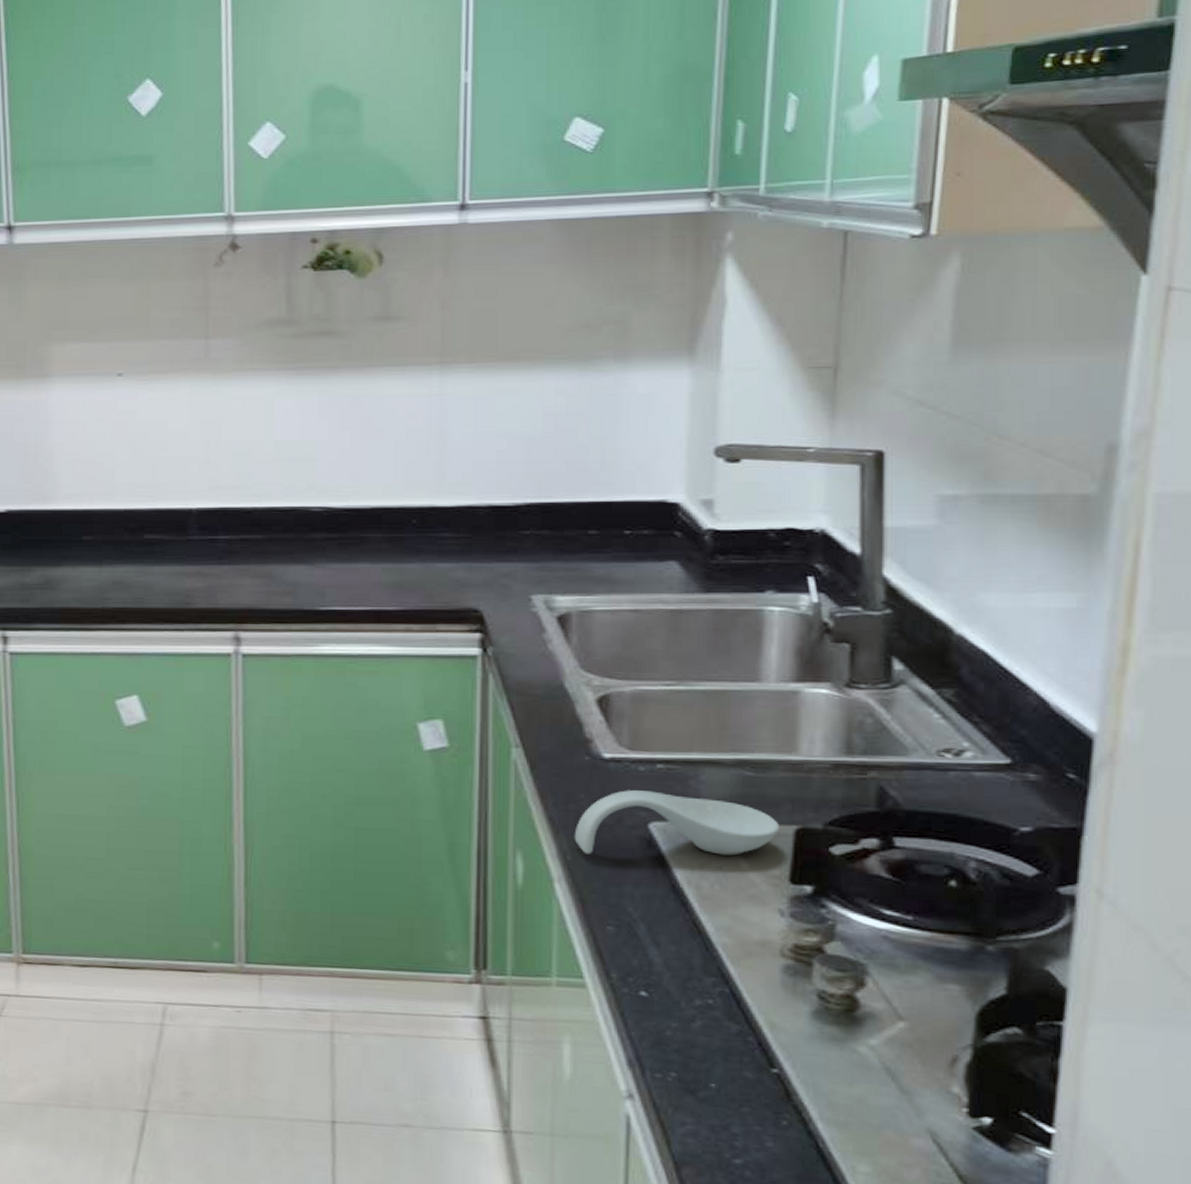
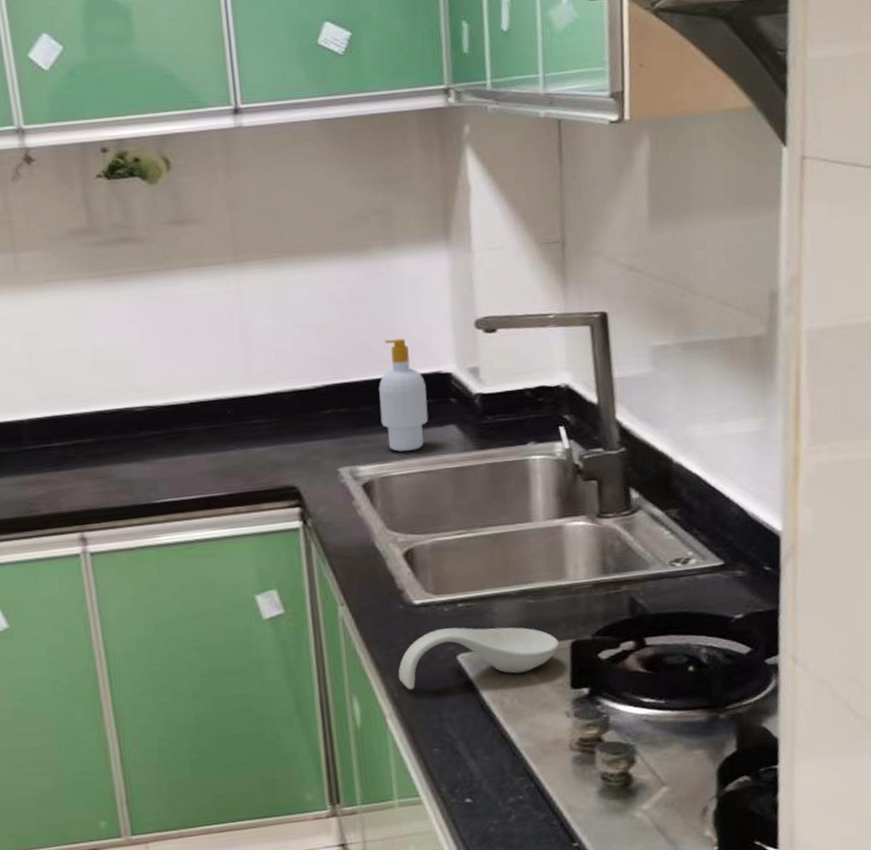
soap bottle: none [588,460,647,585] -> present [379,338,429,452]

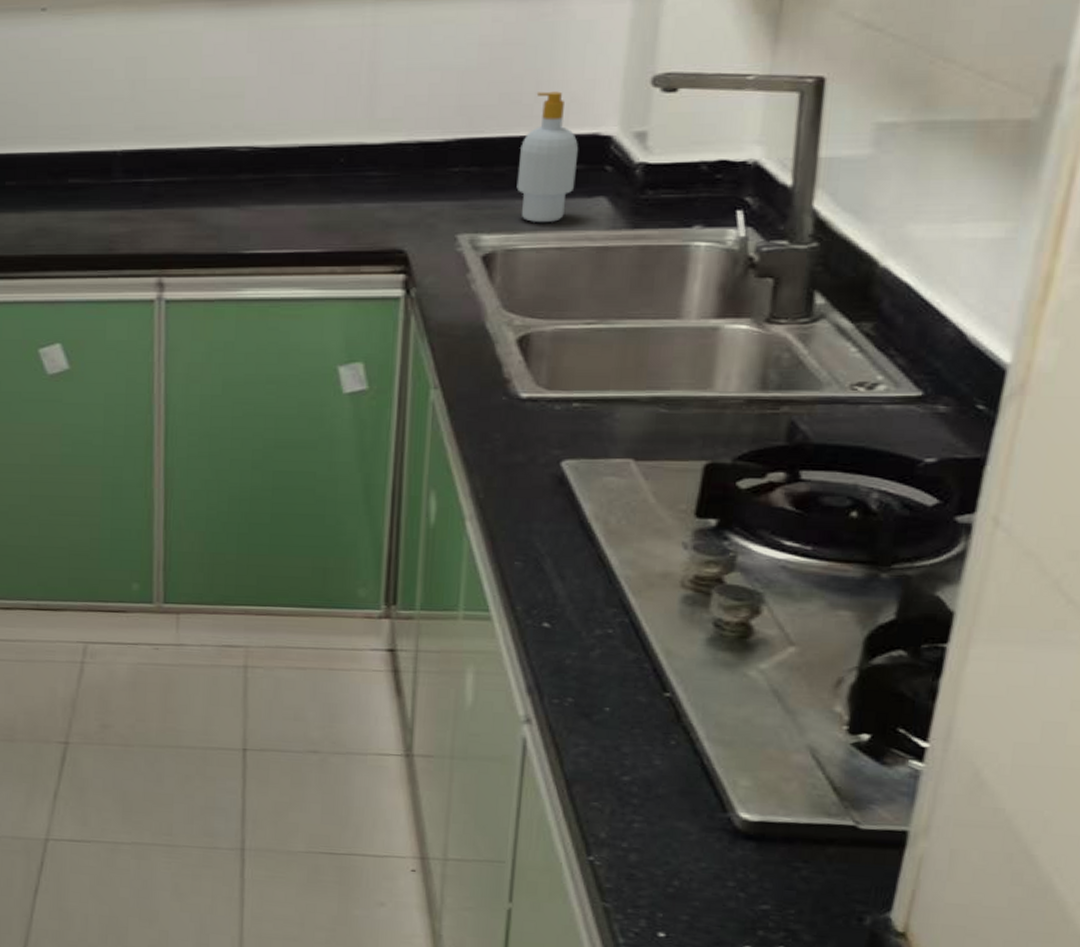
spoon rest: present [398,627,560,690] -> none [487,429,690,493]

